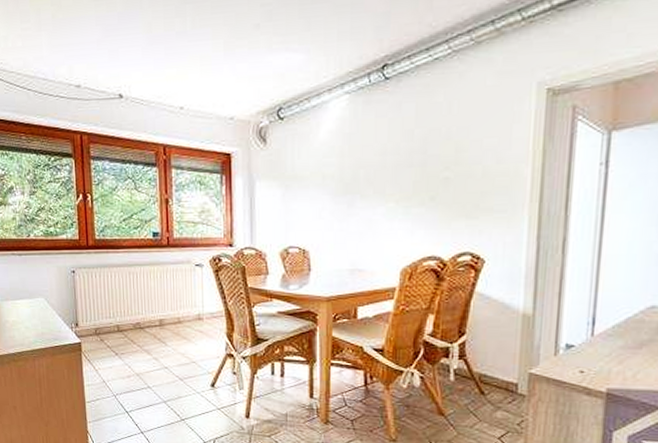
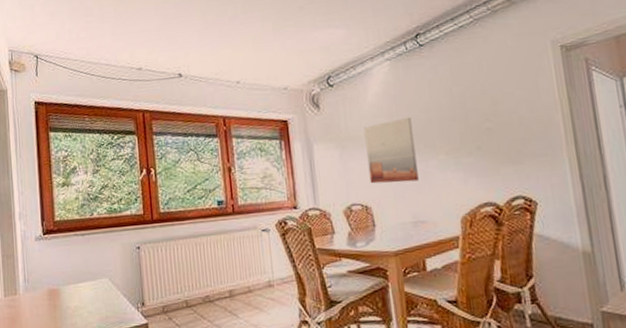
wall art: none [311,159,364,228] -> present [364,117,419,184]

